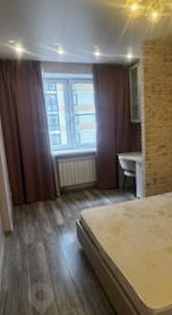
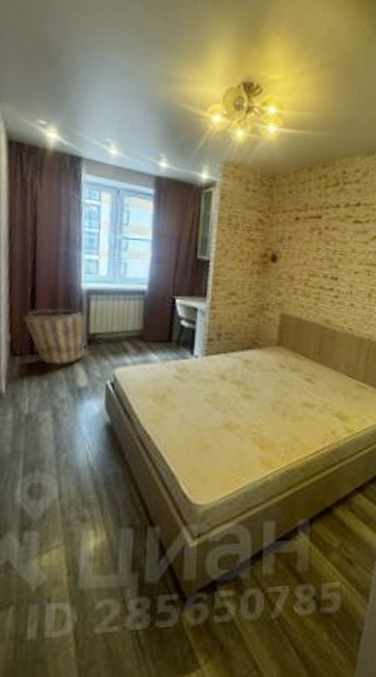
basket: none [18,170,59,211] -> present [23,308,86,365]

